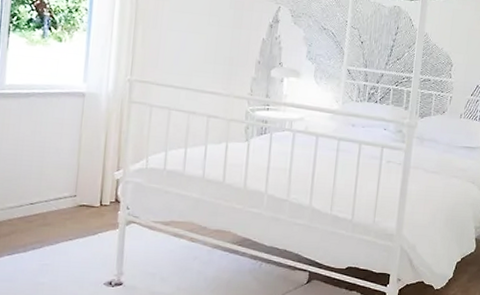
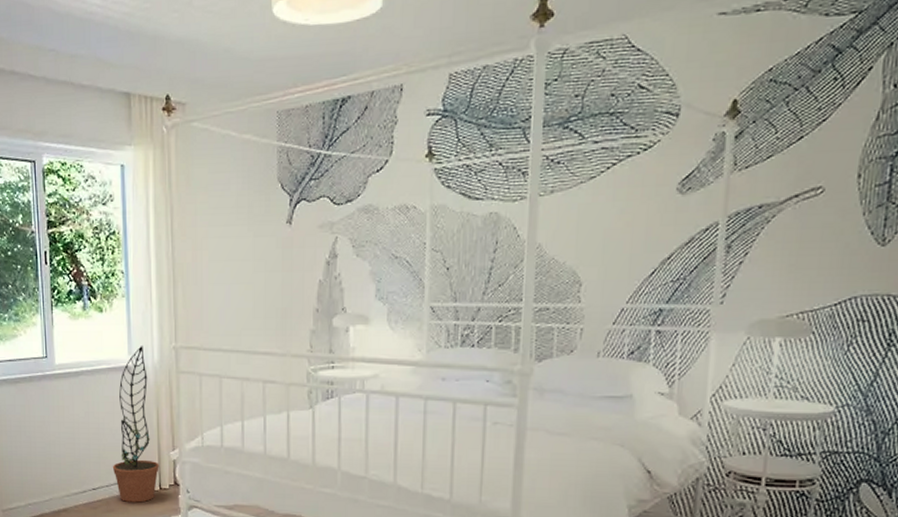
decorative plant: none [54,76,102,218] -> present [112,346,159,503]

